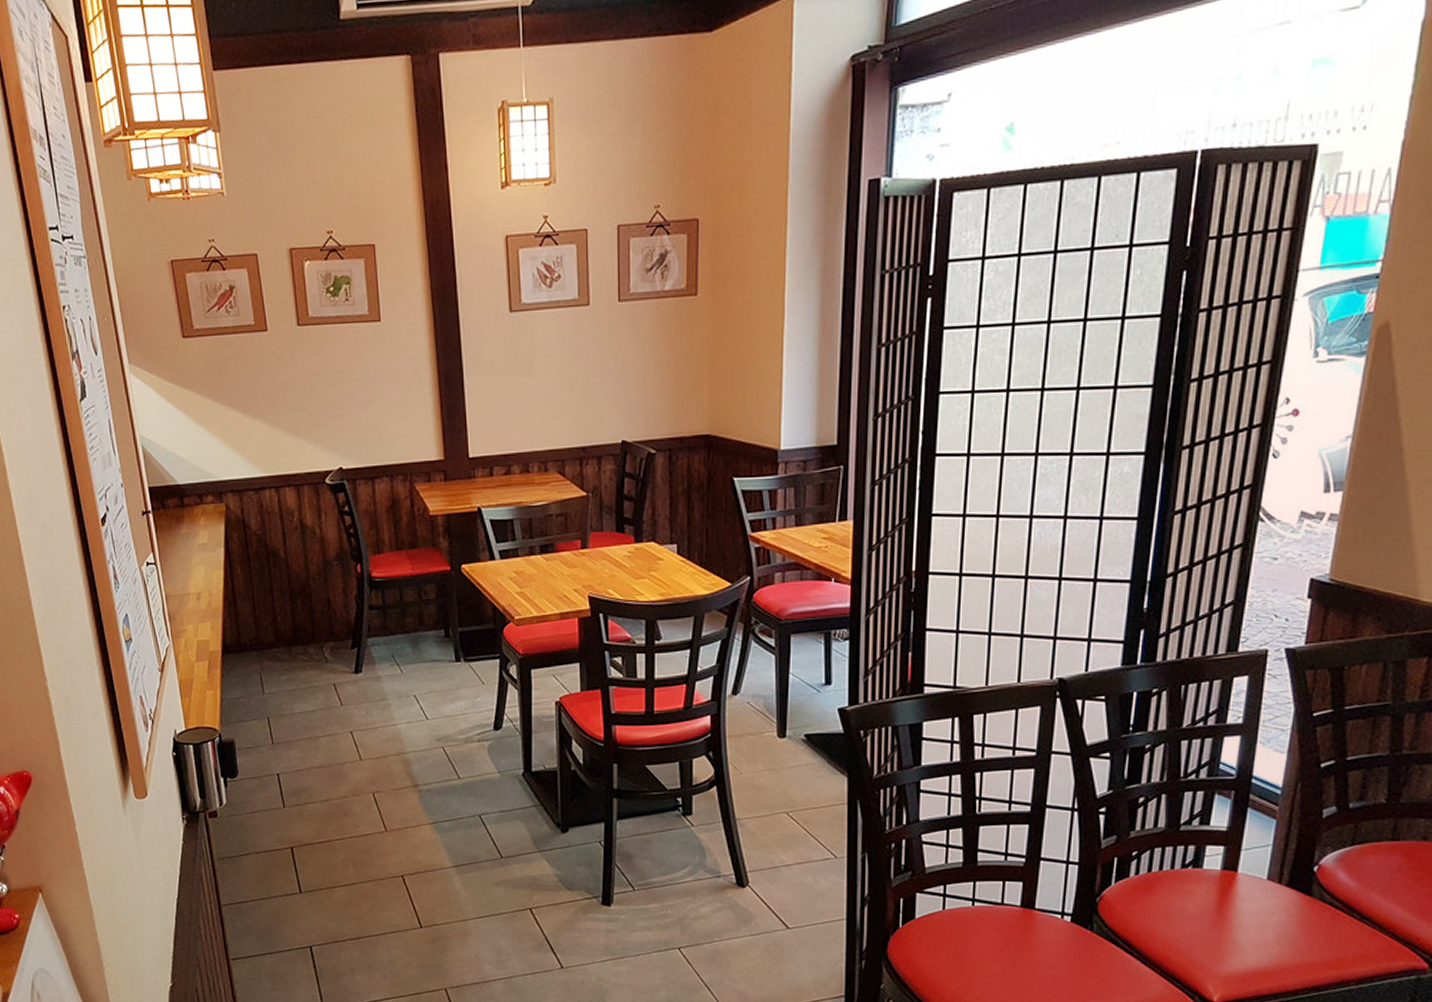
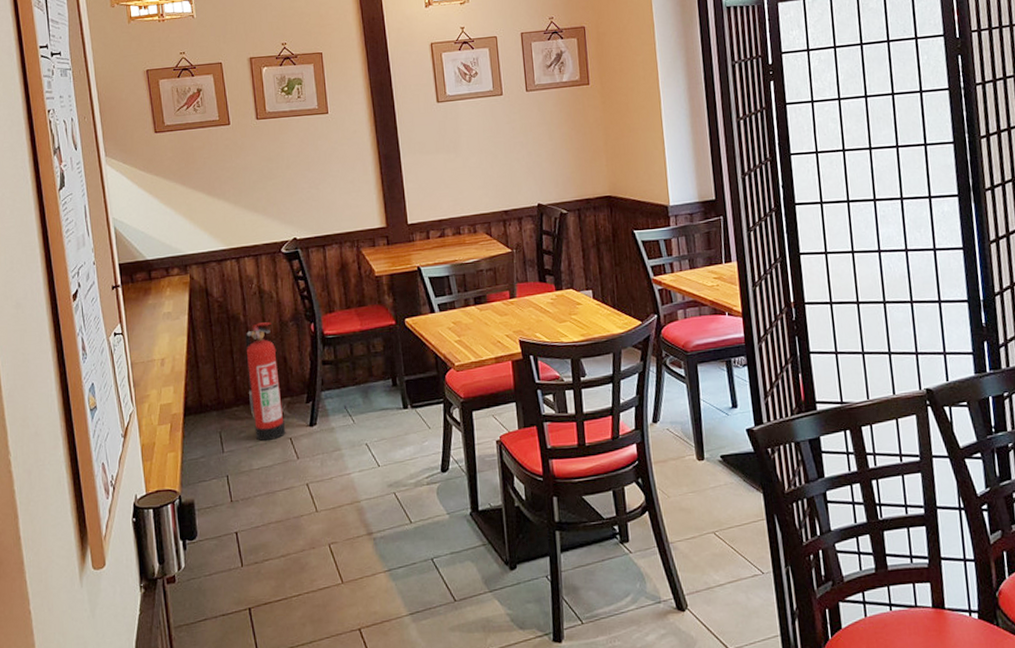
fire extinguisher: none [286,560,329,686] -> present [245,322,286,442]

